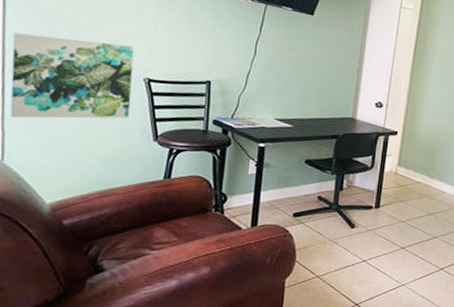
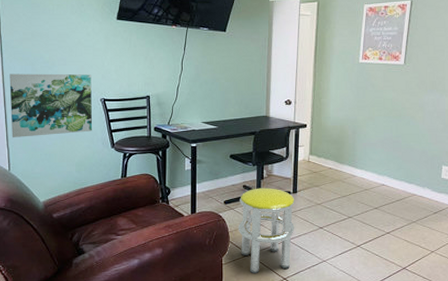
stool: none [307,200,377,299] -> present [238,188,295,274]

